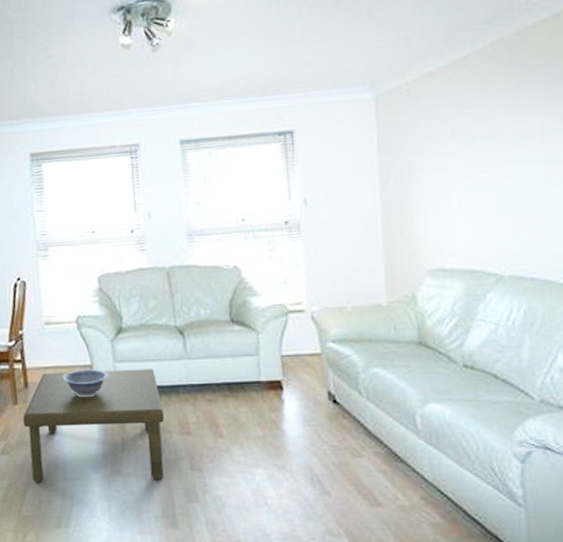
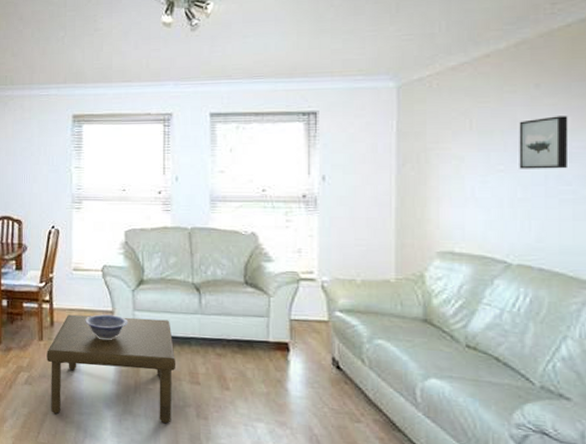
wall art: none [501,116,553,176] -> present [519,116,569,169]

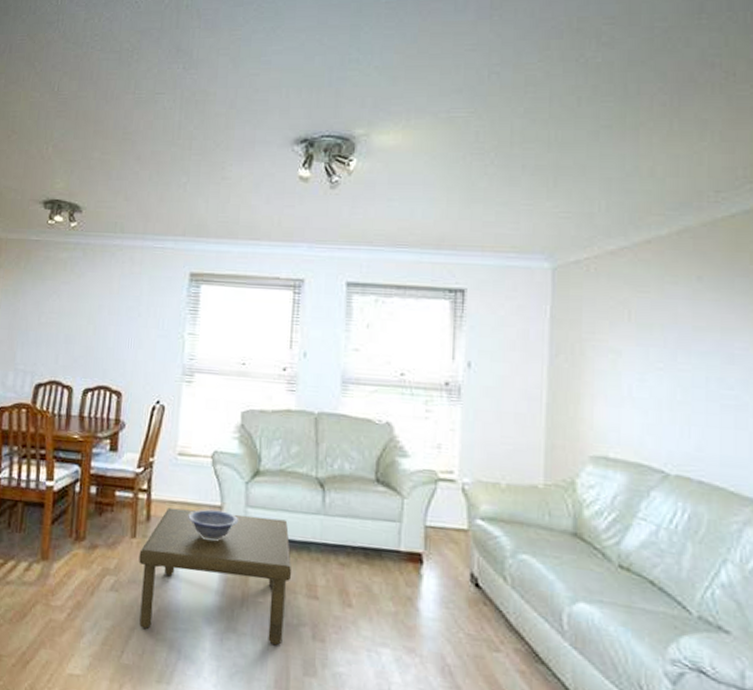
wall art: present [519,116,569,169] -> none [679,312,731,372]

